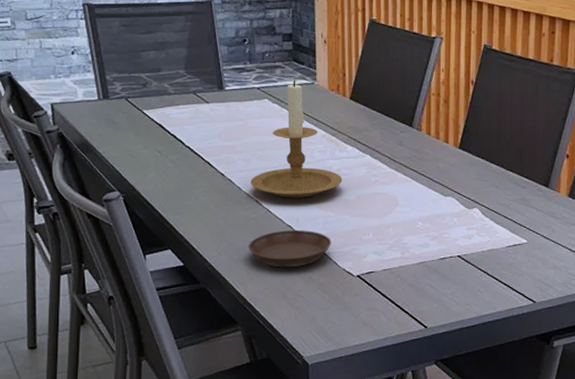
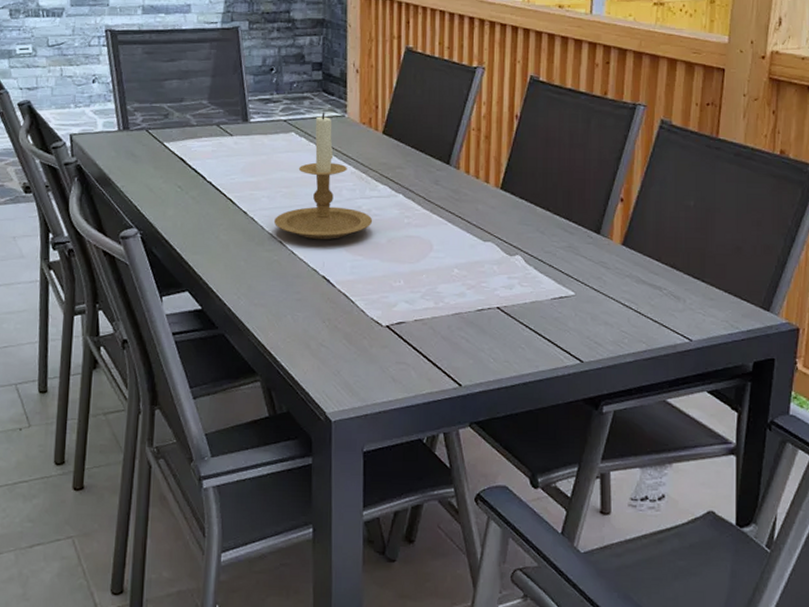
saucer: present [248,230,332,268] -> none [270,274,359,315]

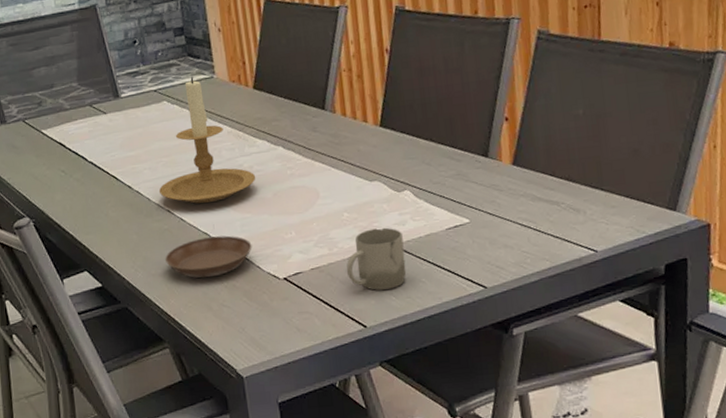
saucer: none [270,274,359,315] -> present [165,235,252,279]
cup: none [449,288,508,351] -> present [346,227,407,291]

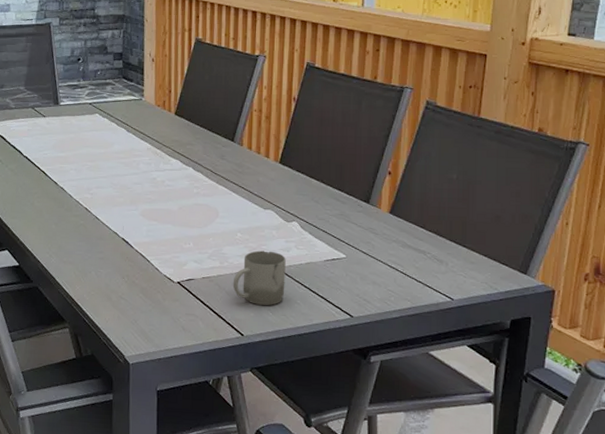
candle holder: present [158,77,256,204] -> none [80,97,166,207]
saucer: present [165,235,252,279] -> none [77,236,154,272]

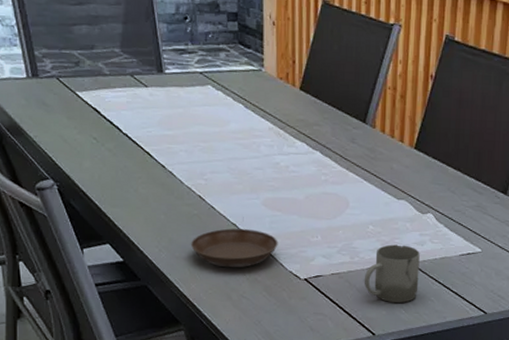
saucer: none [77,236,154,272] -> present [191,228,278,268]

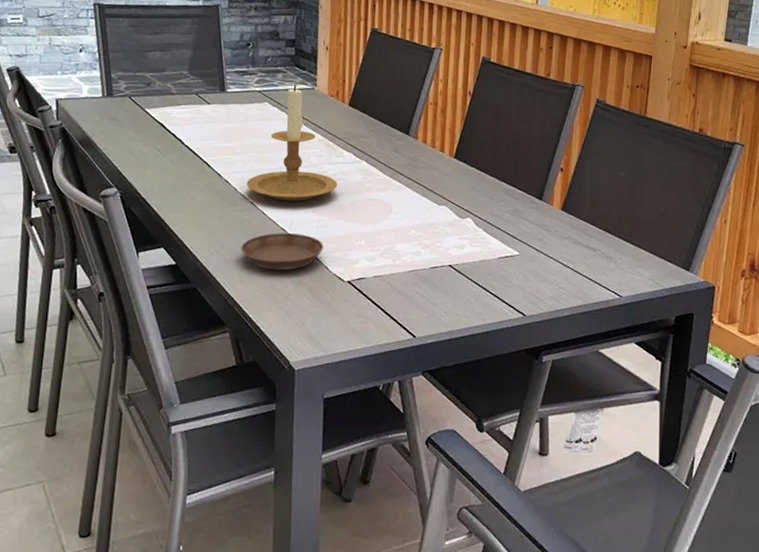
candle holder: none [192,66,291,195] -> present [246,85,338,202]
cup: present [364,244,420,303] -> none [405,248,460,305]

